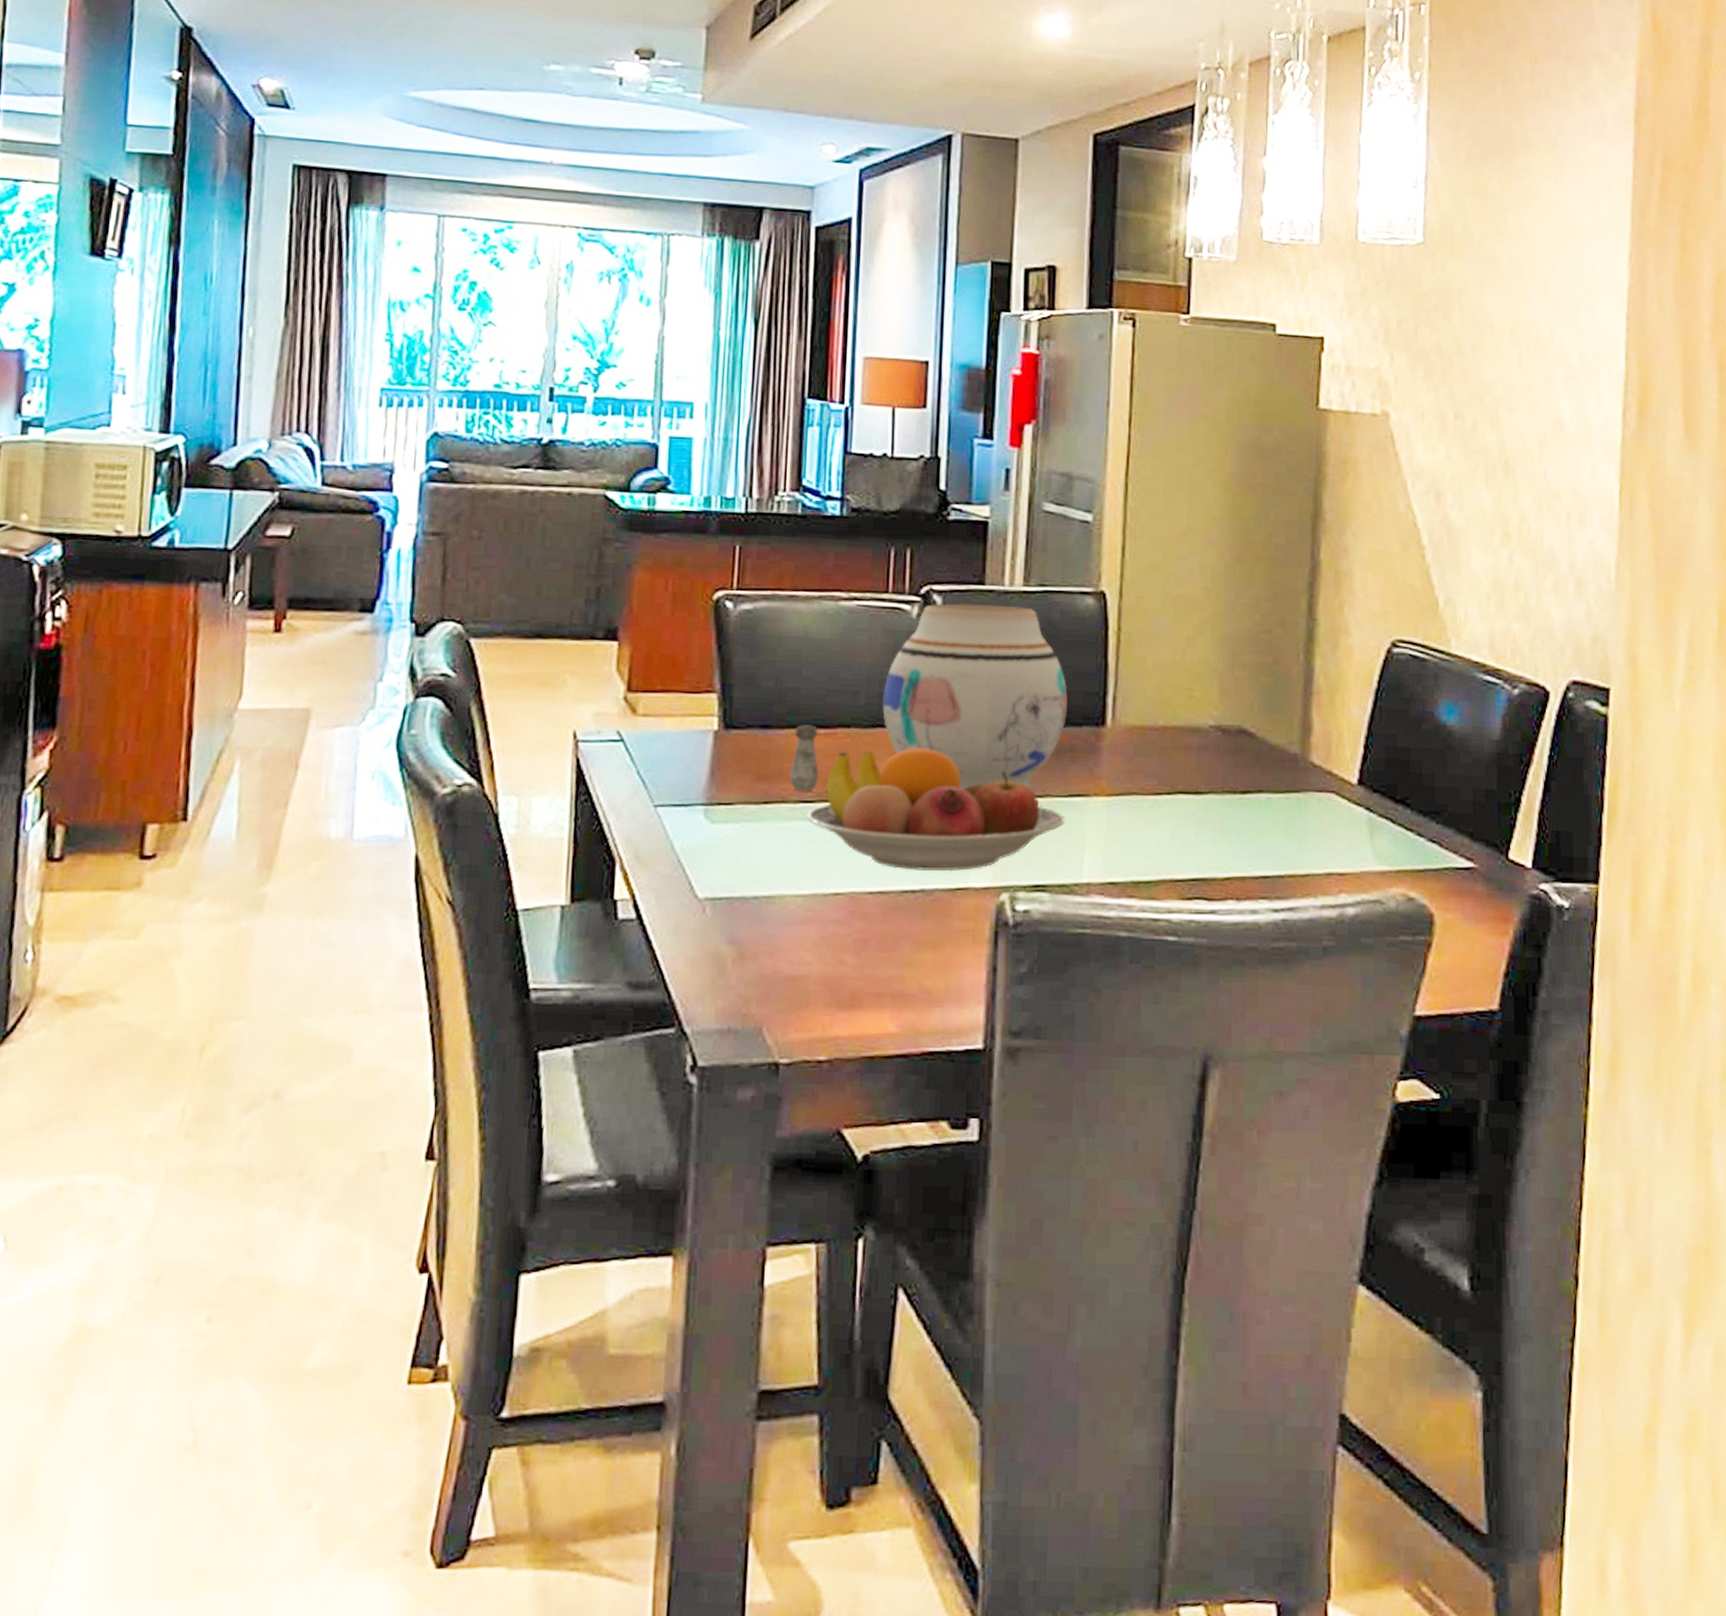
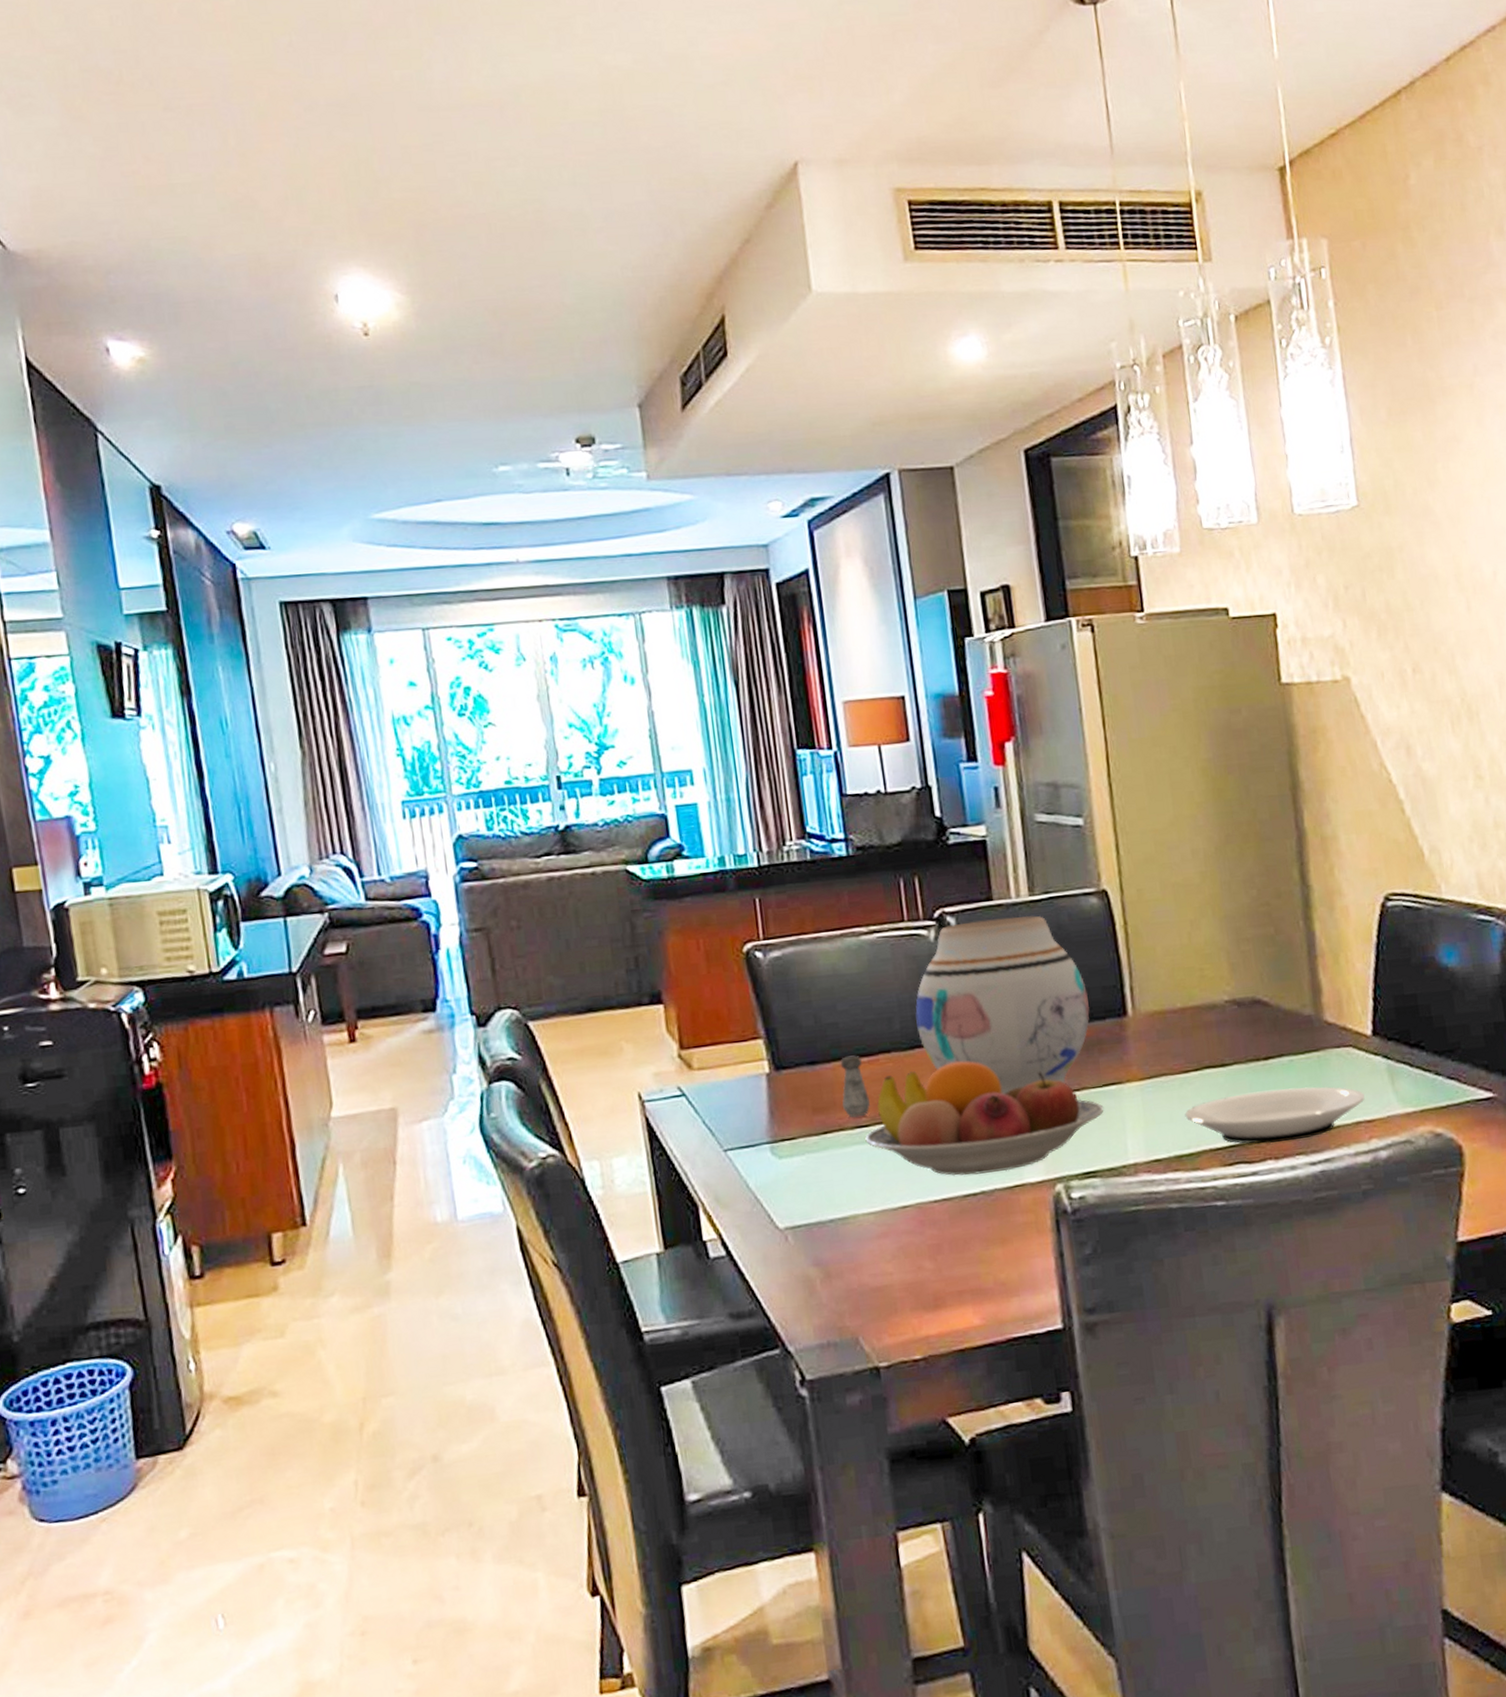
plate: none [1149,826,1340,883] -> present [1185,1086,1365,1145]

